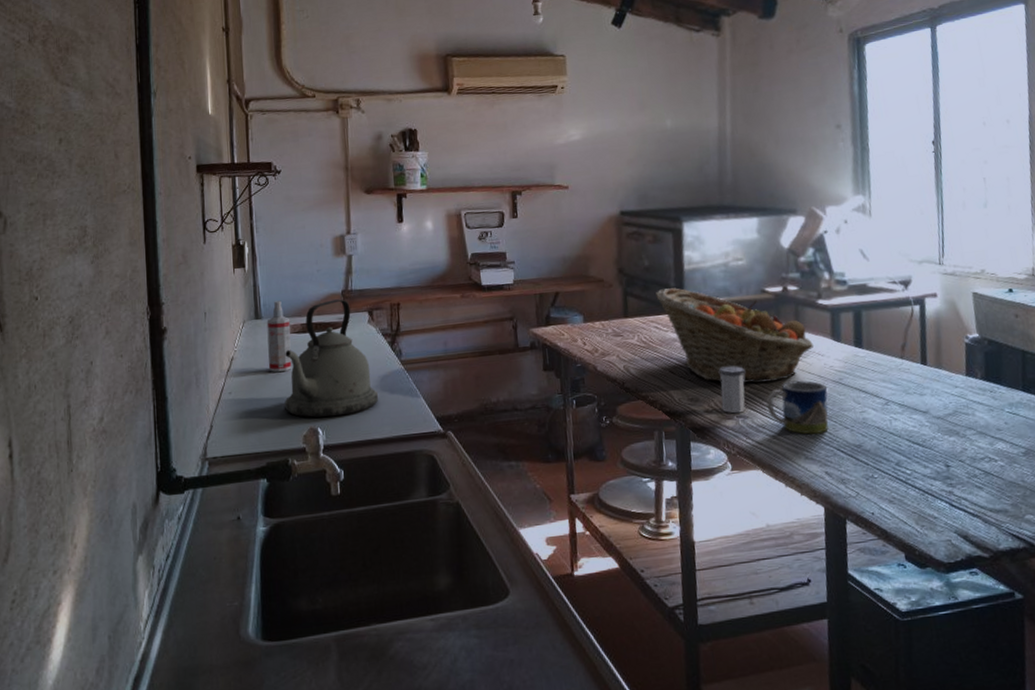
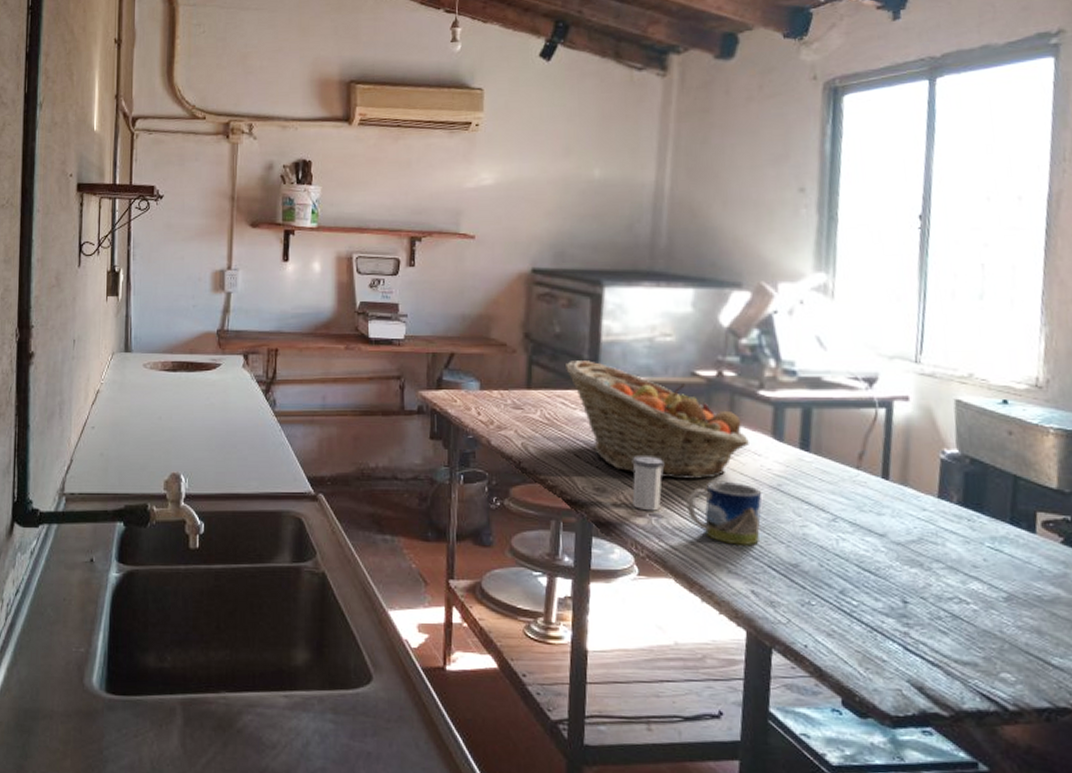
spray bottle: present [266,300,292,372] -> none [134,334,161,410]
kettle: present [284,299,379,418] -> none [148,339,248,464]

